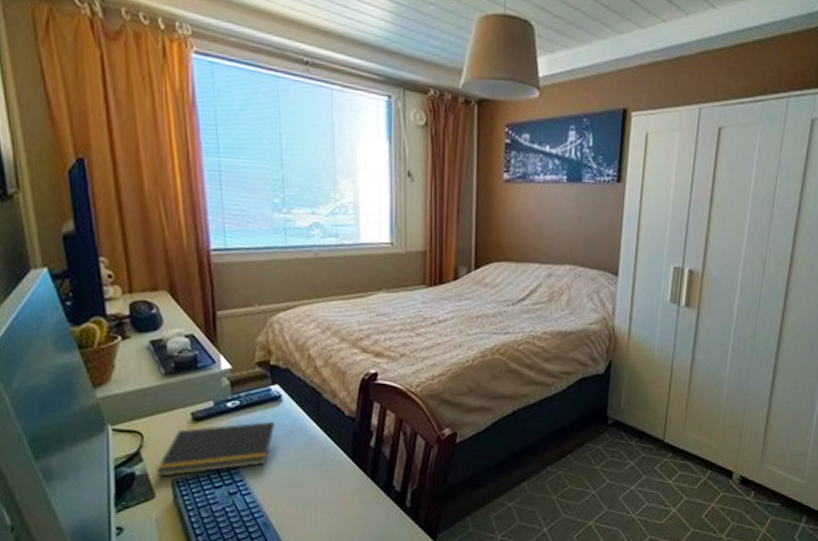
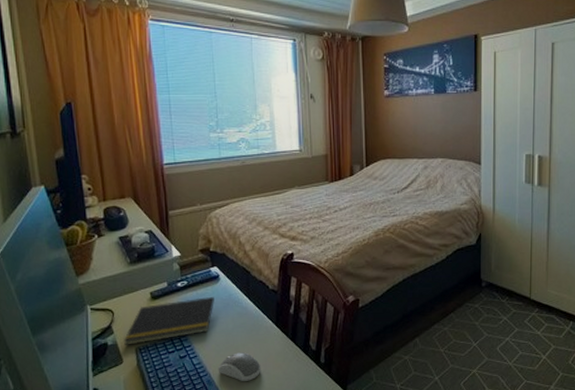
computer mouse: none [277,491,332,526] -> present [218,352,261,382]

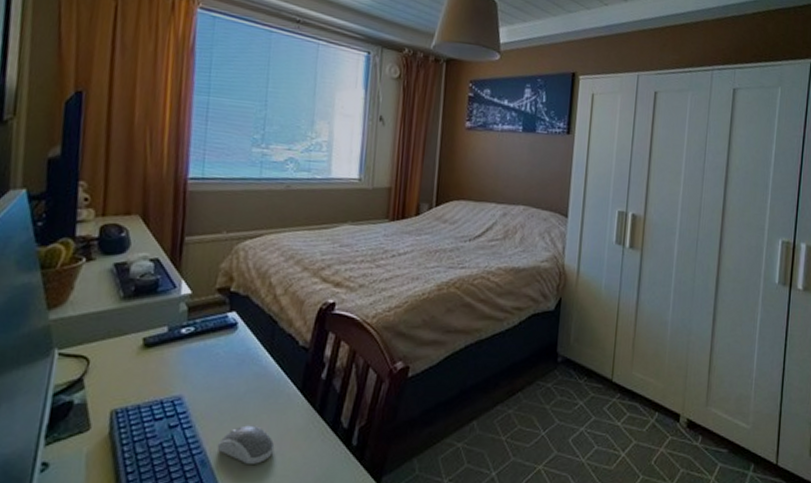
notepad: present [123,296,214,345] -> none [95,349,227,406]

